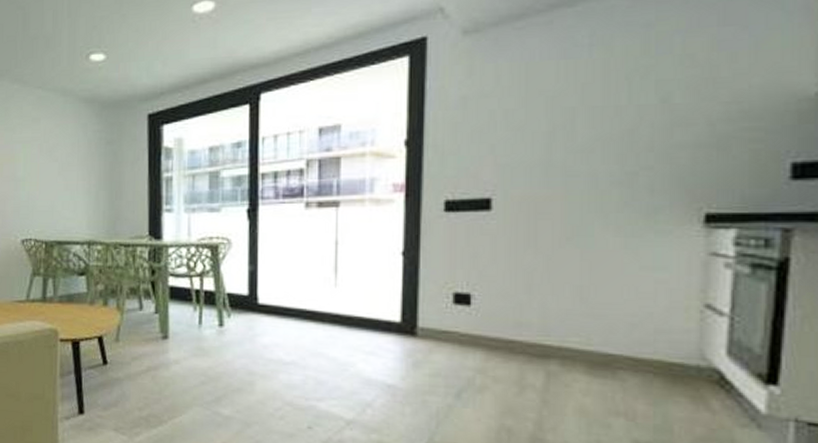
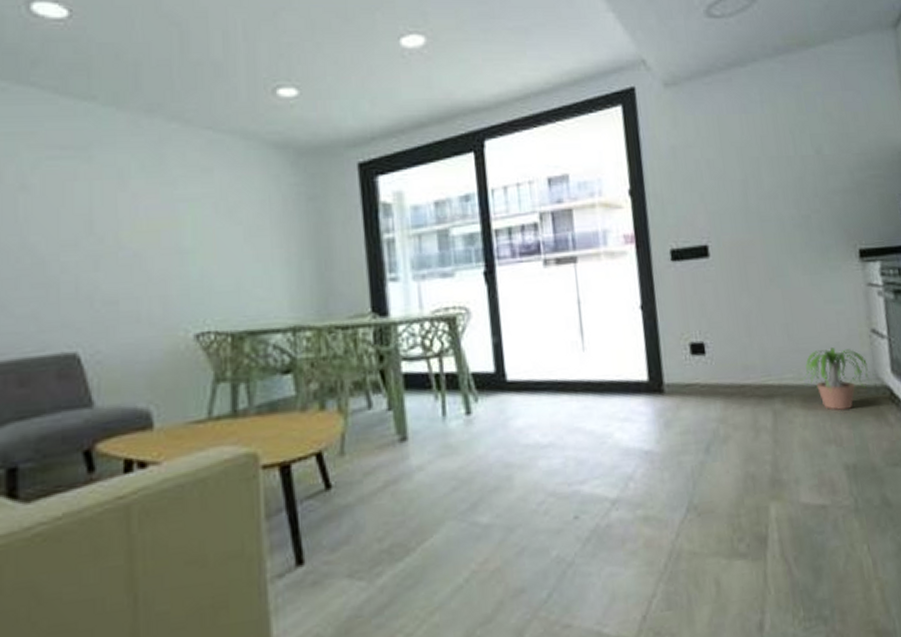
potted plant: none [590,318,700,386] -> present [801,347,875,411]

